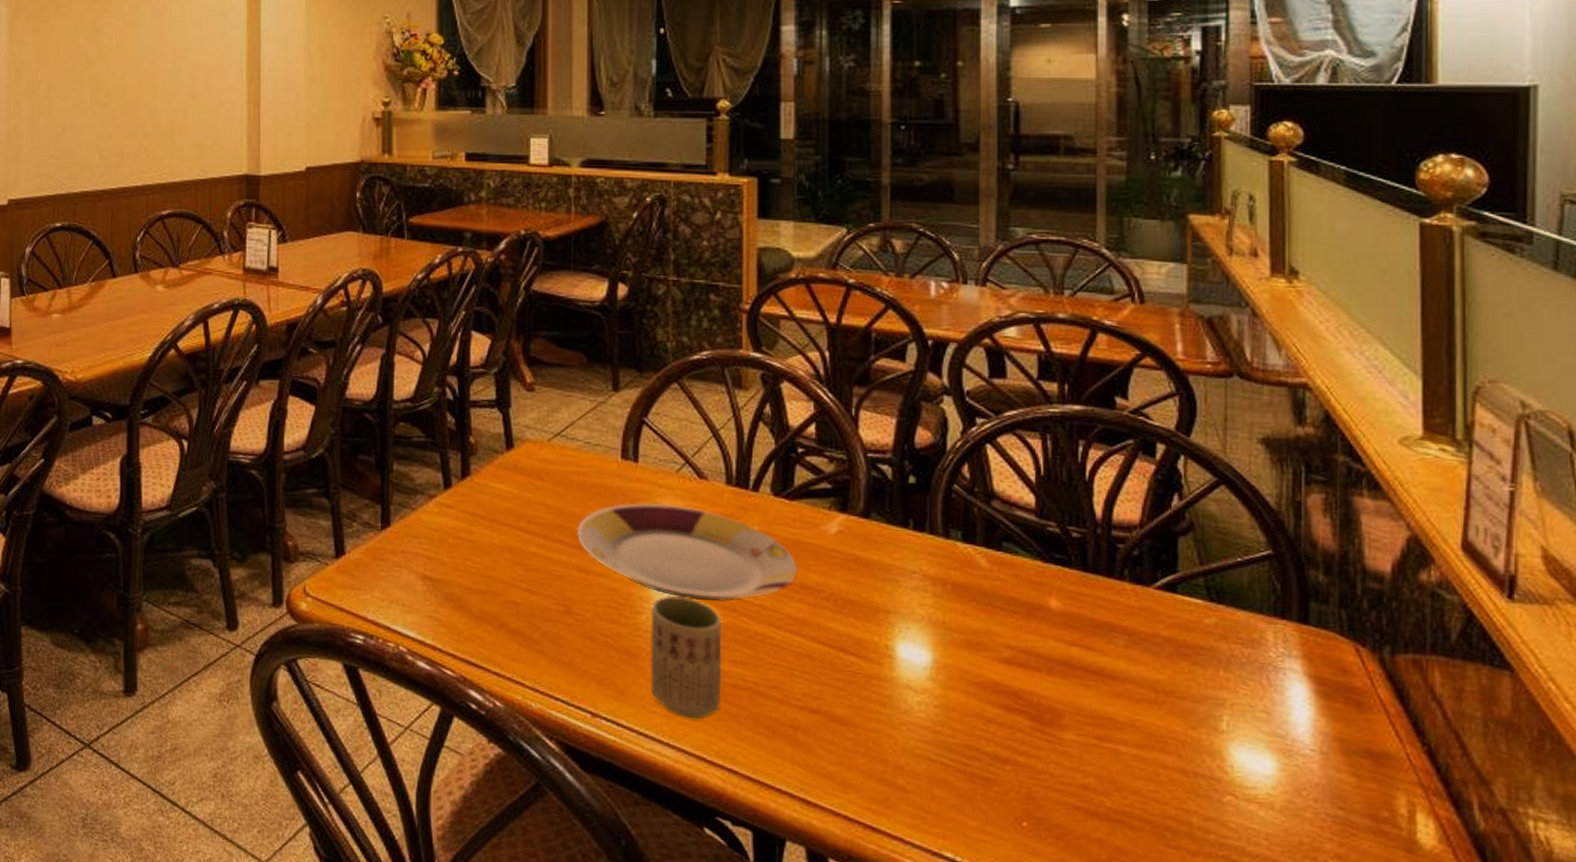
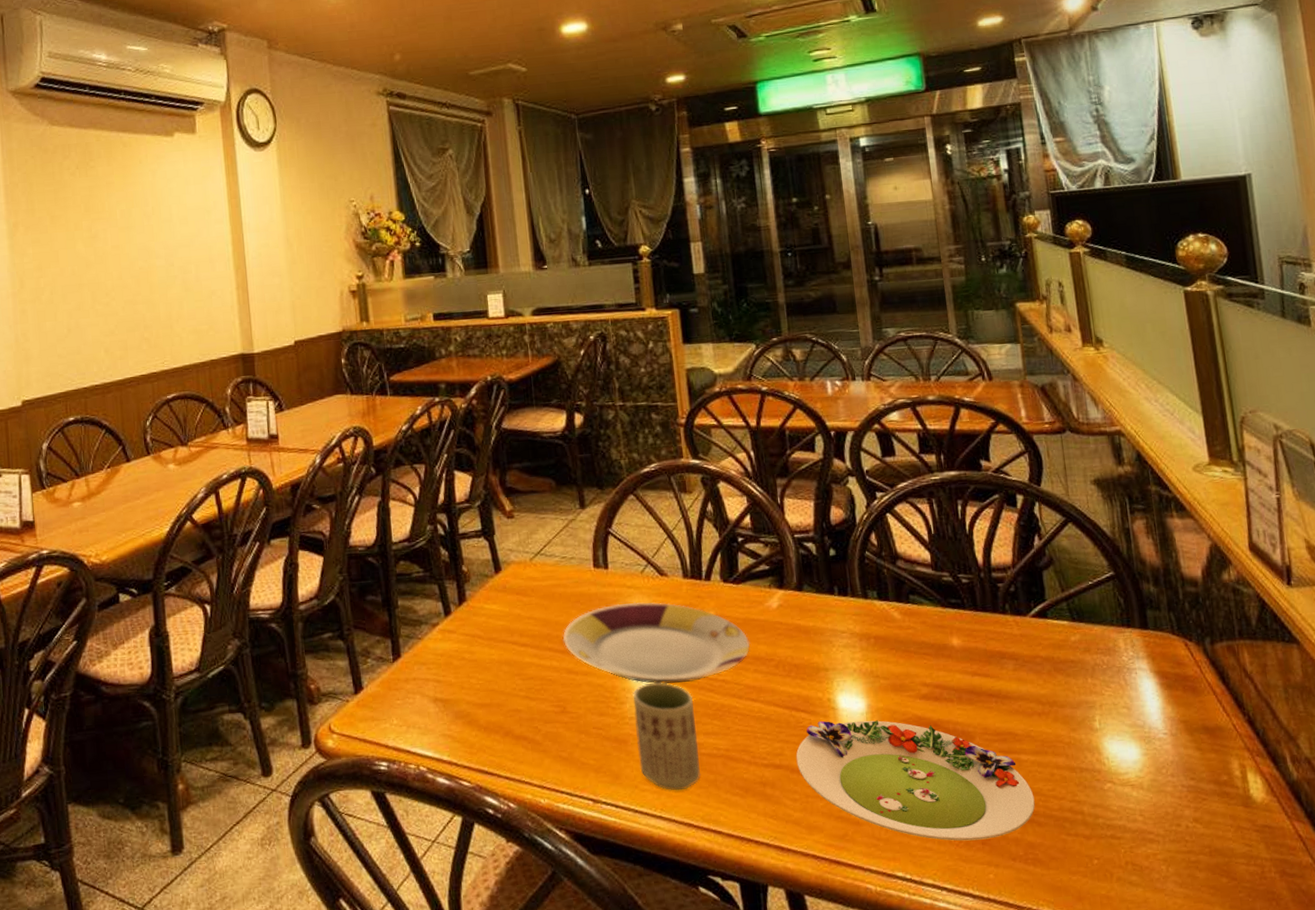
salad plate: none [837,669,1130,834] -> present [796,720,1035,841]

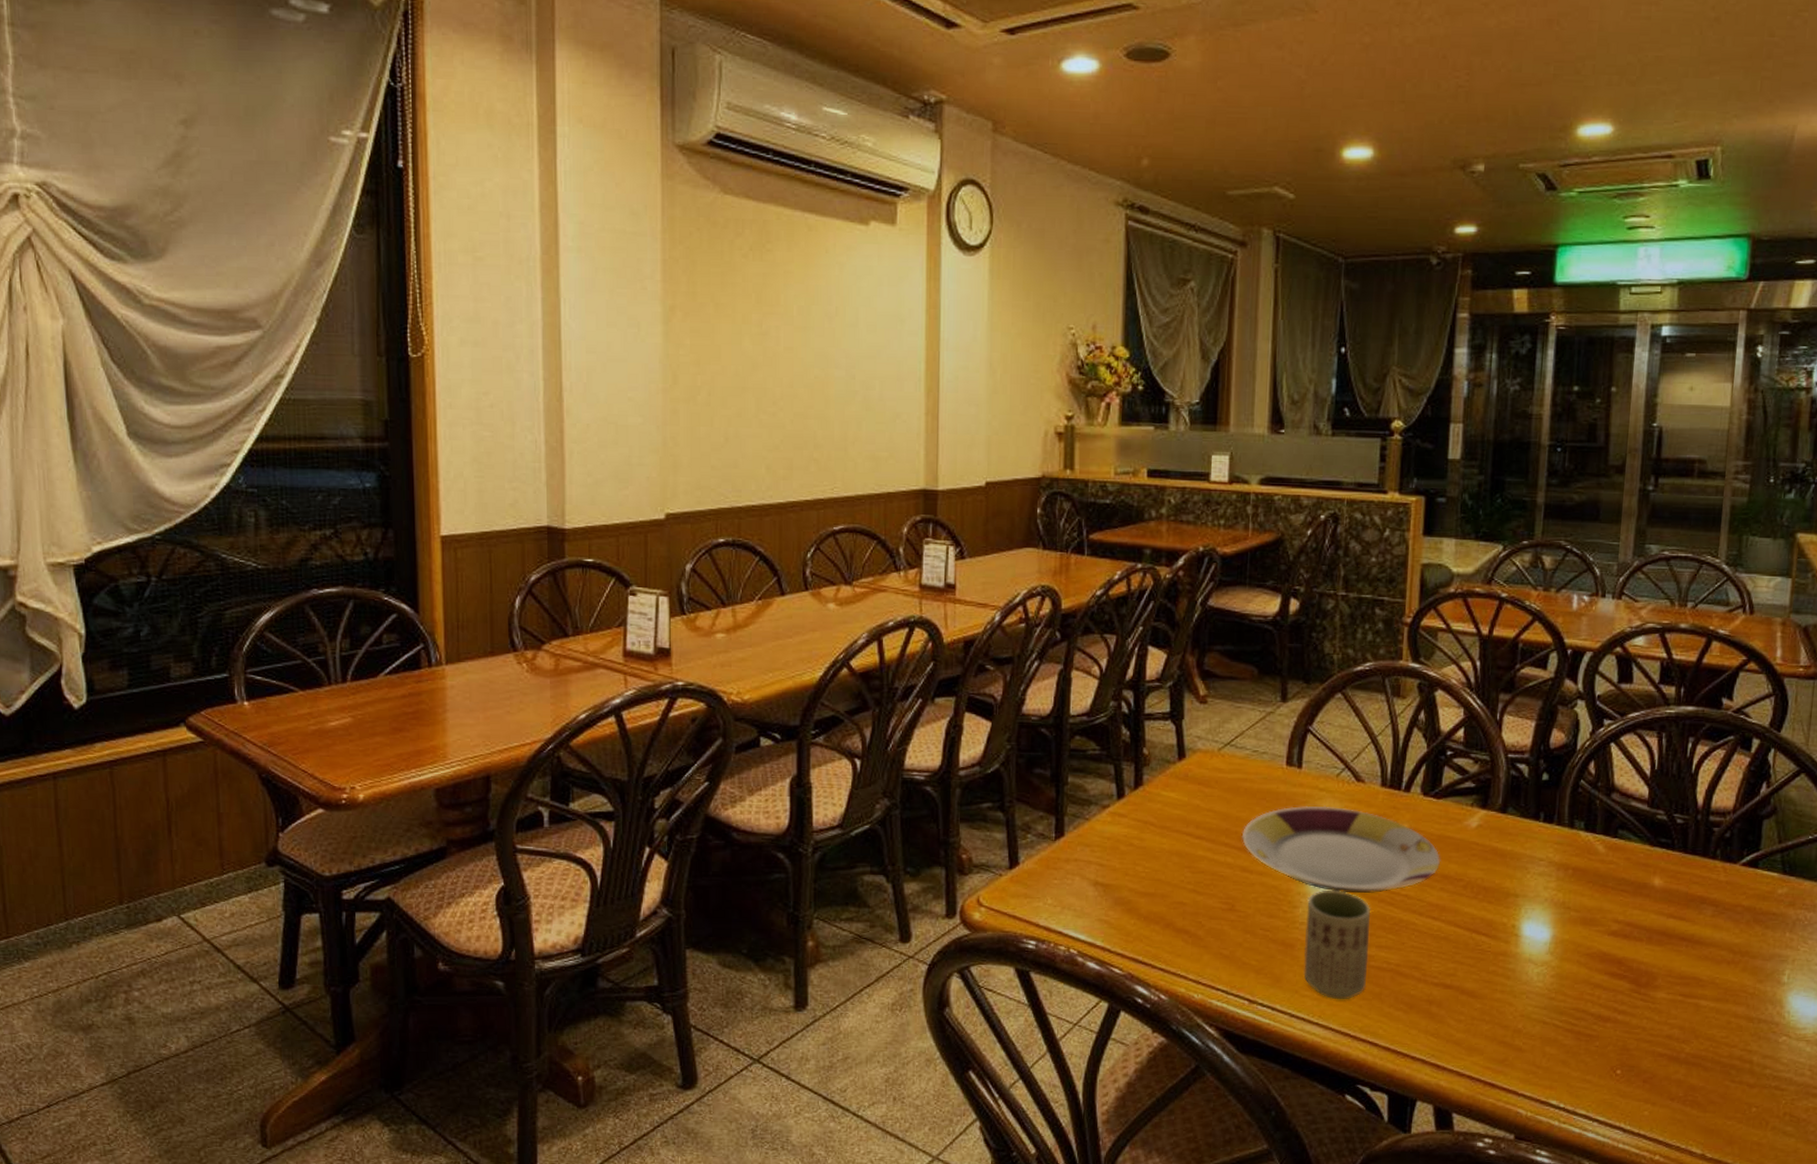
salad plate: present [796,720,1035,841] -> none [1468,947,1706,1078]

